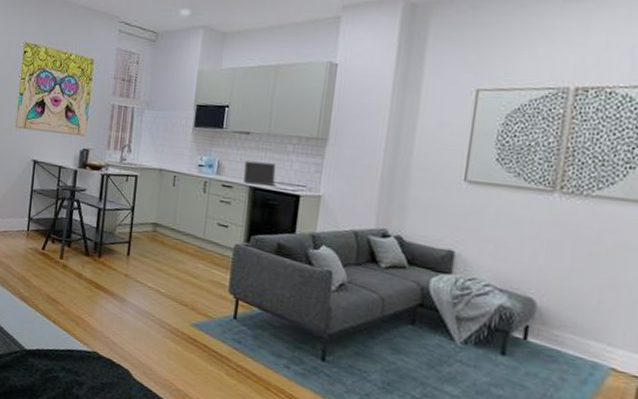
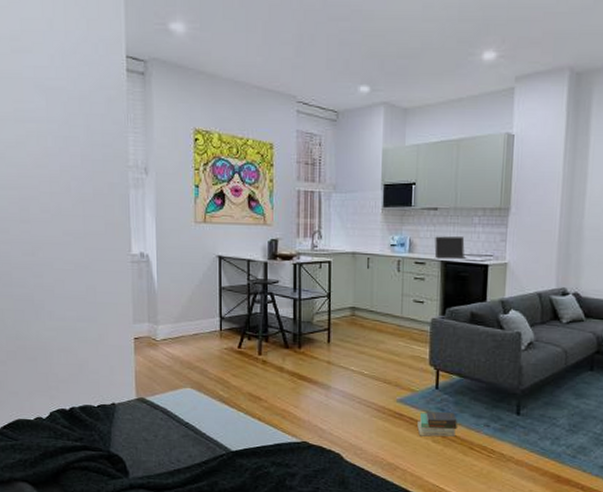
books: none [211,341,255,373] -> present [417,411,457,437]

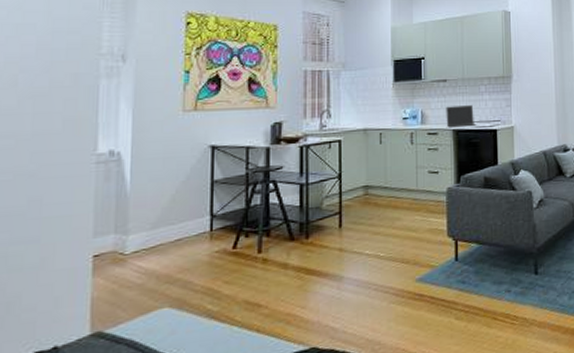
books: present [417,411,457,437] -> none [439,282,479,316]

